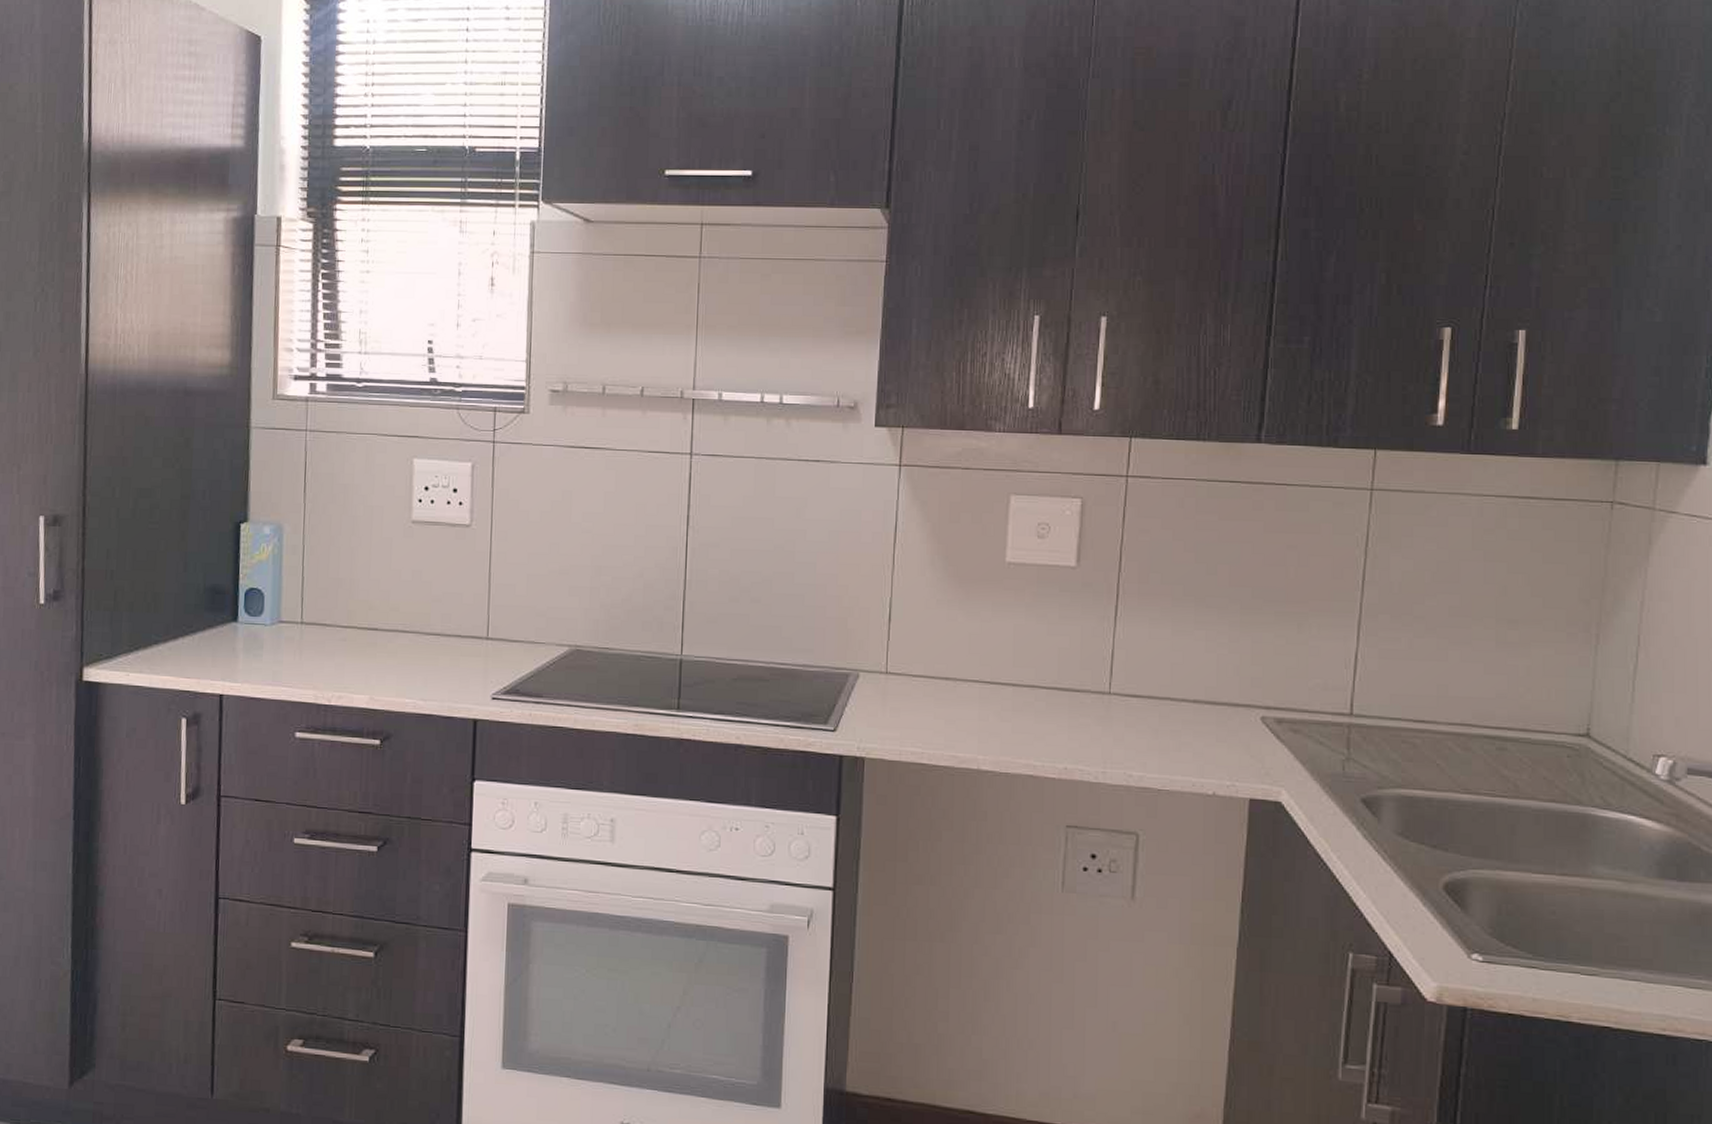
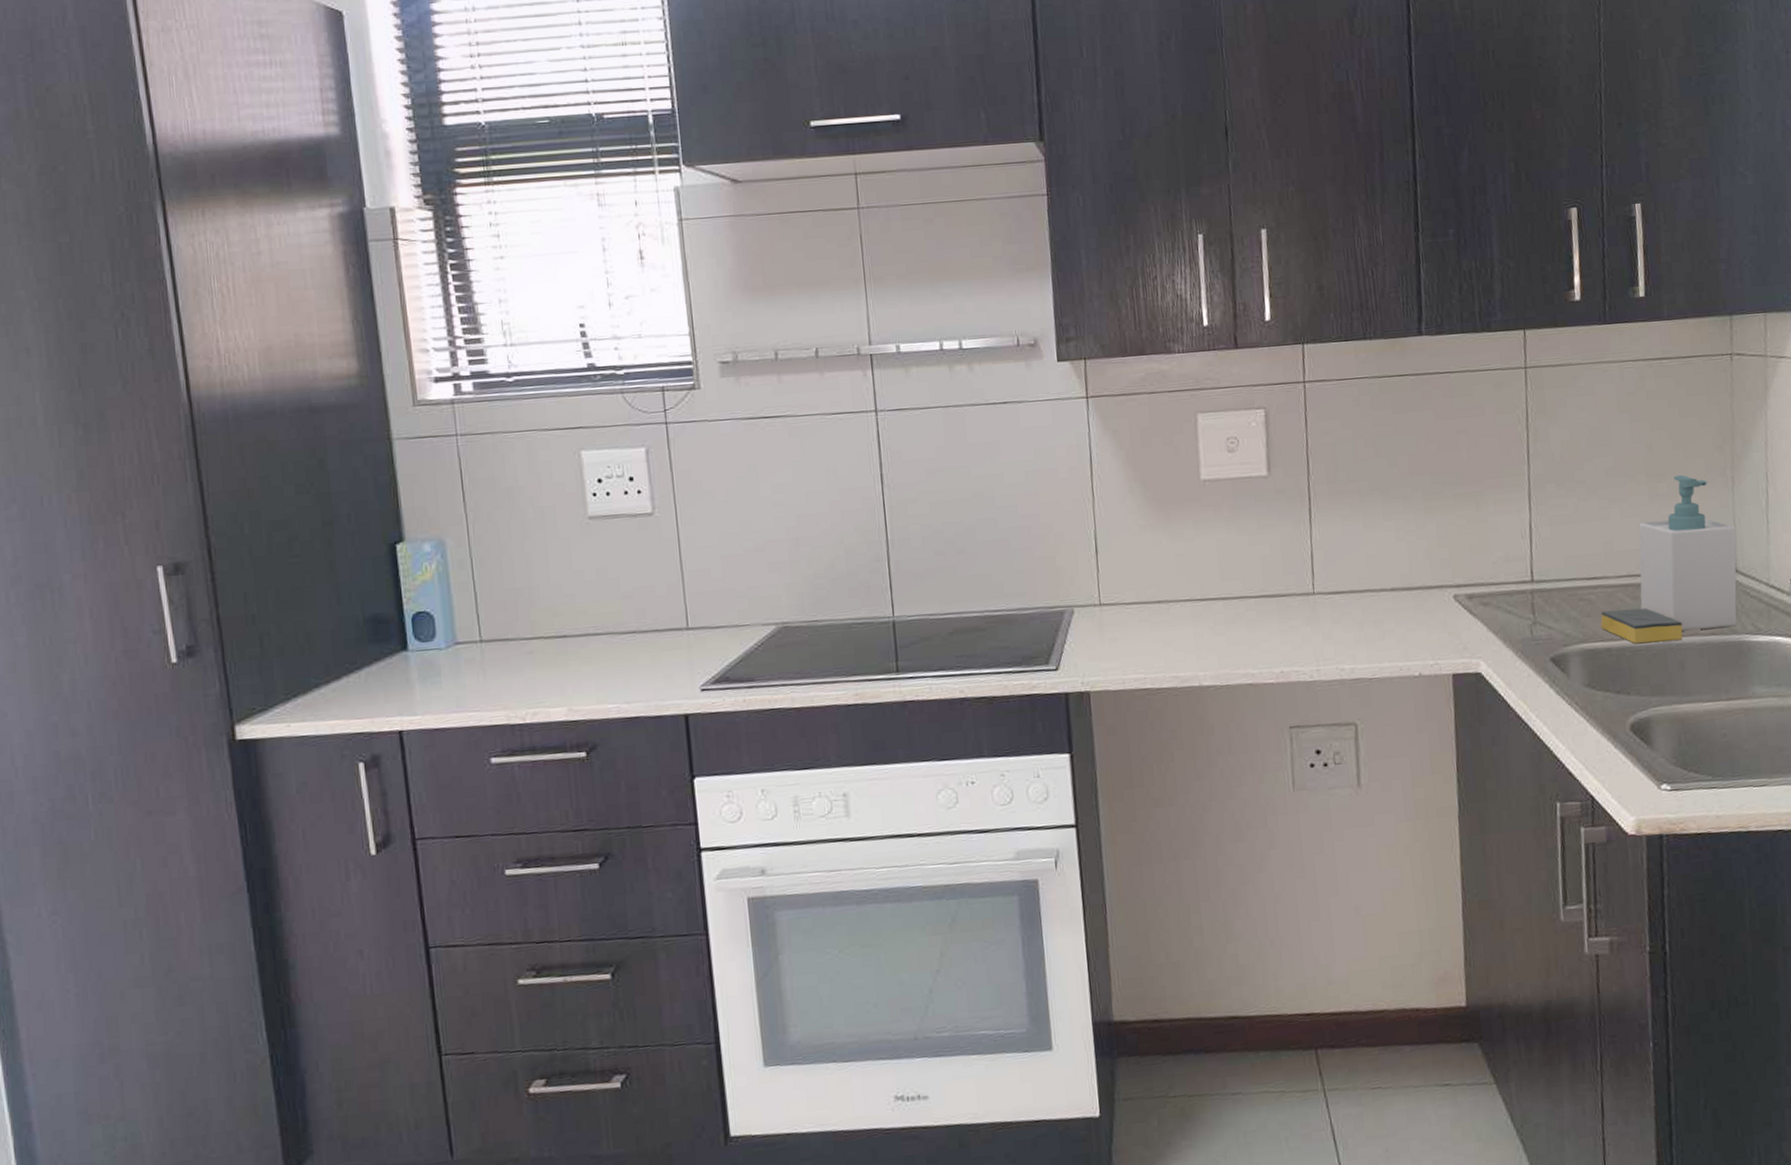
sponge: none [1423,757,1518,803] -> present [1600,607,1683,644]
soap bottle: none [1472,624,1595,797] -> present [1639,474,1737,631]

